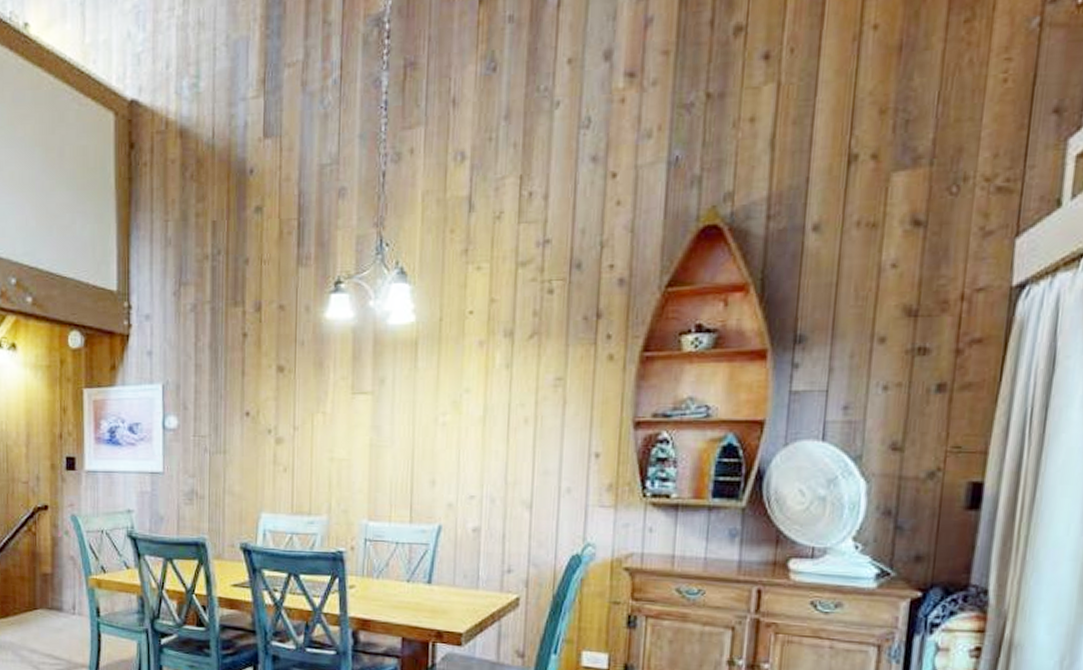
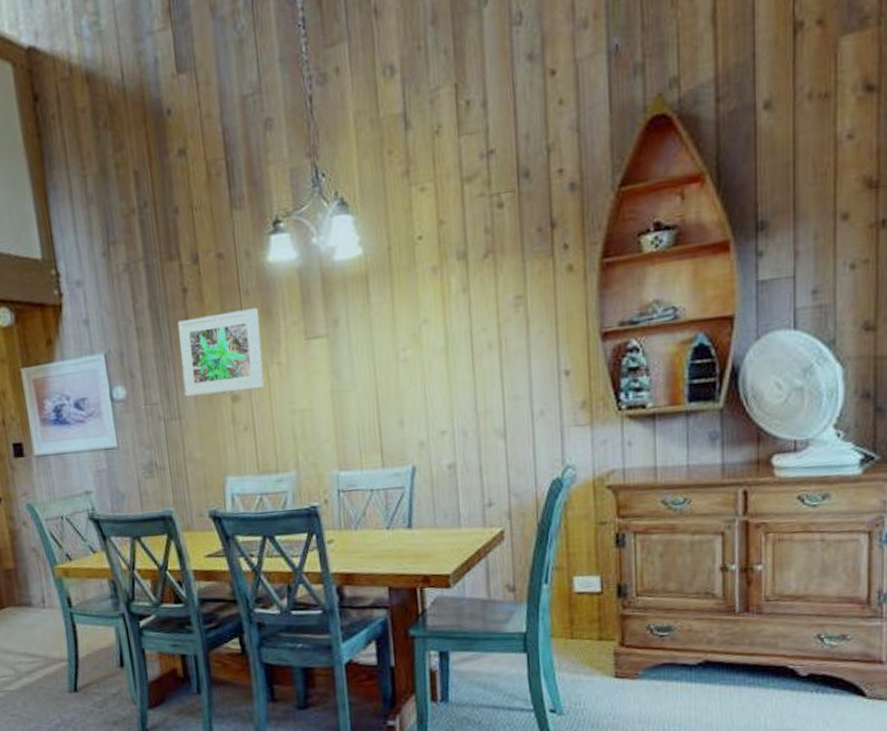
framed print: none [232,358,311,434] -> present [178,307,265,397]

